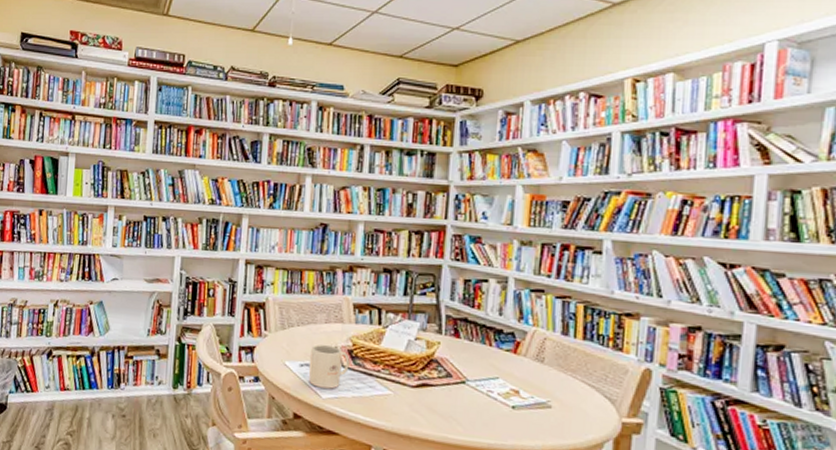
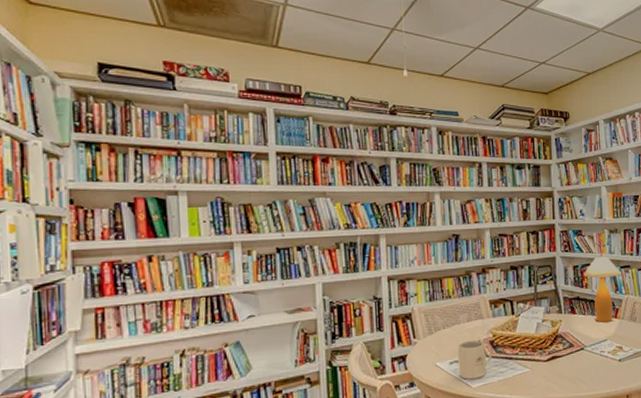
table lamp: none [477,269,532,357] -> present [583,253,622,323]

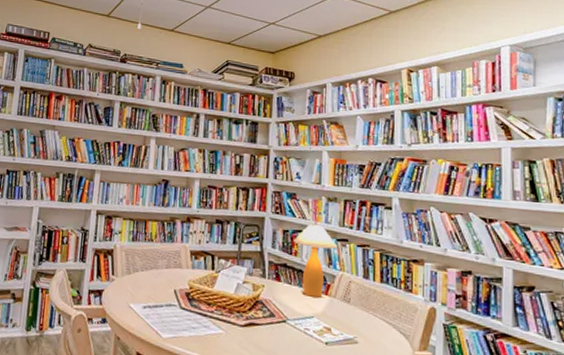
mug: present [457,340,492,380] -> none [150,287,187,329]

